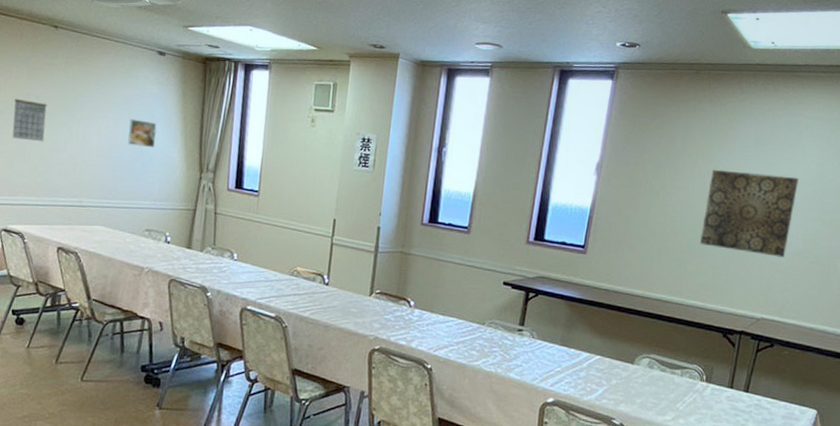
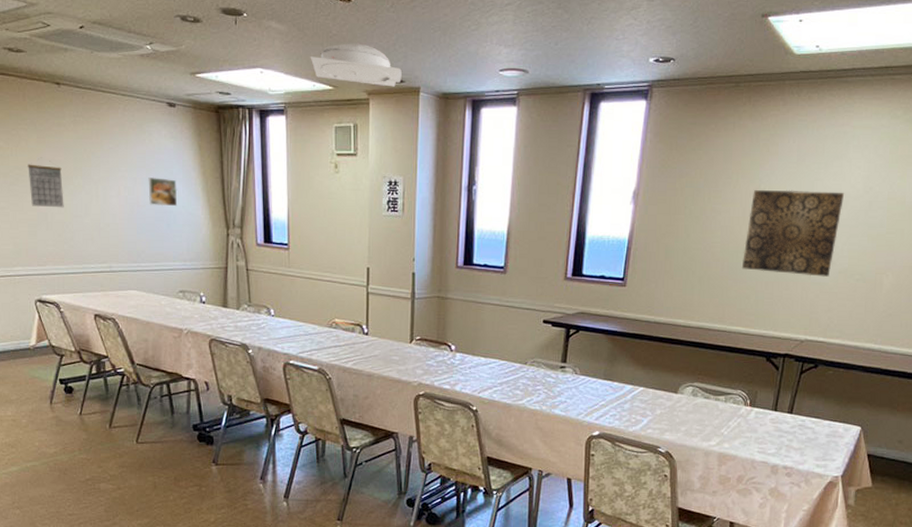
ceiling light: none [298,9,384,52] -> present [310,43,402,87]

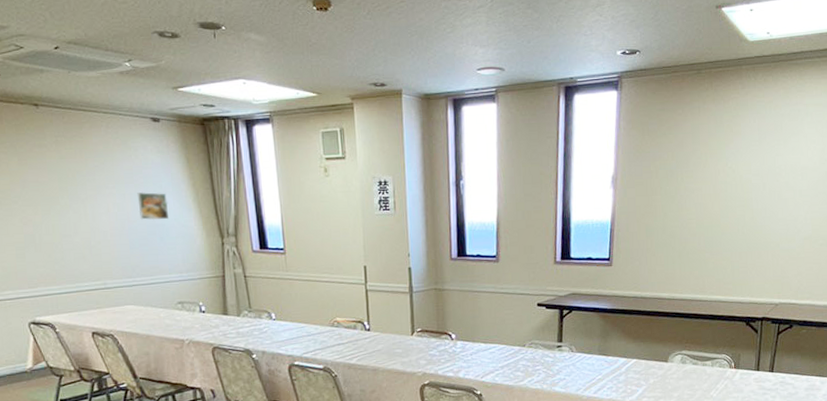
calendar: present [28,161,64,208] -> none [10,182,52,229]
ceiling light: present [310,43,402,87] -> none [292,50,383,91]
wall art: present [741,190,845,277] -> none [716,165,804,244]

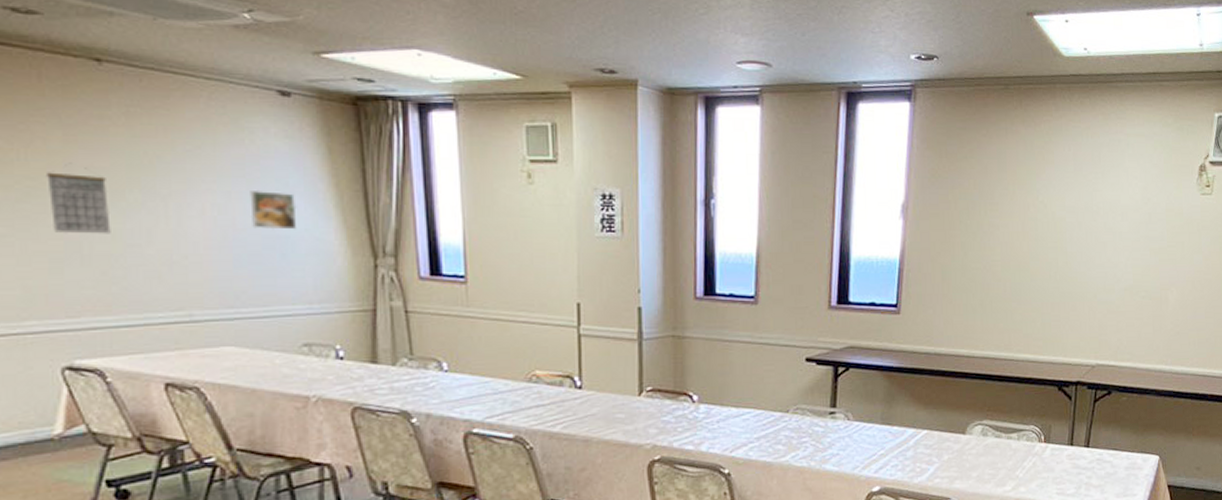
calendar: none [10,182,52,229] -> present [47,168,111,234]

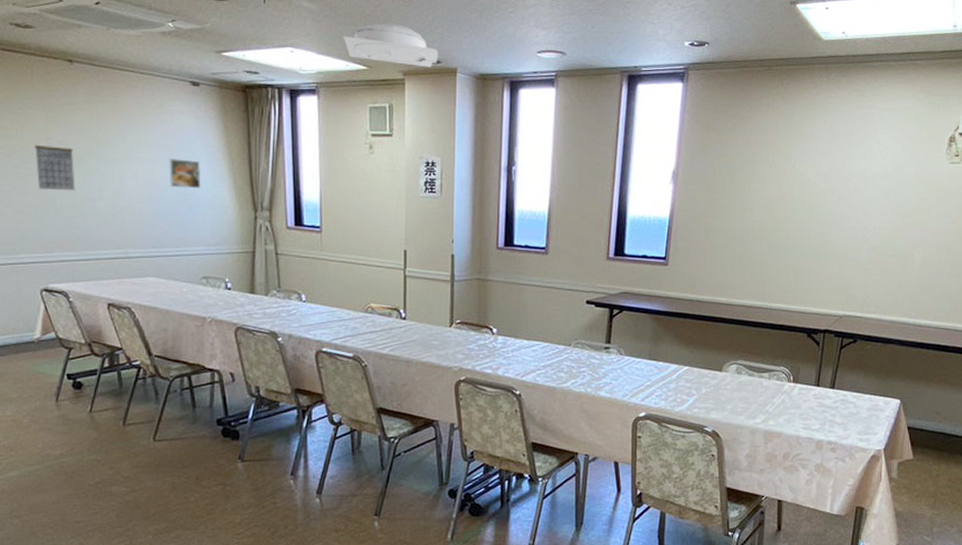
ceiling light: none [488,22,613,79] -> present [343,23,438,68]

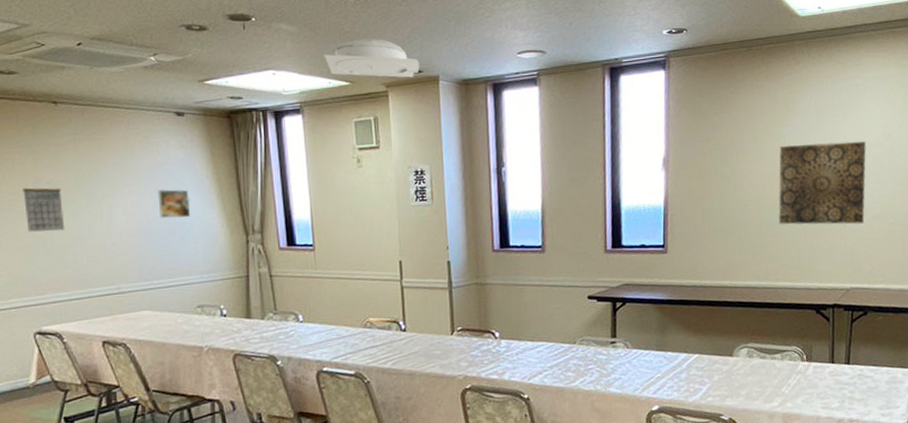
wall art: none [780,169,875,253] -> present [778,141,867,225]

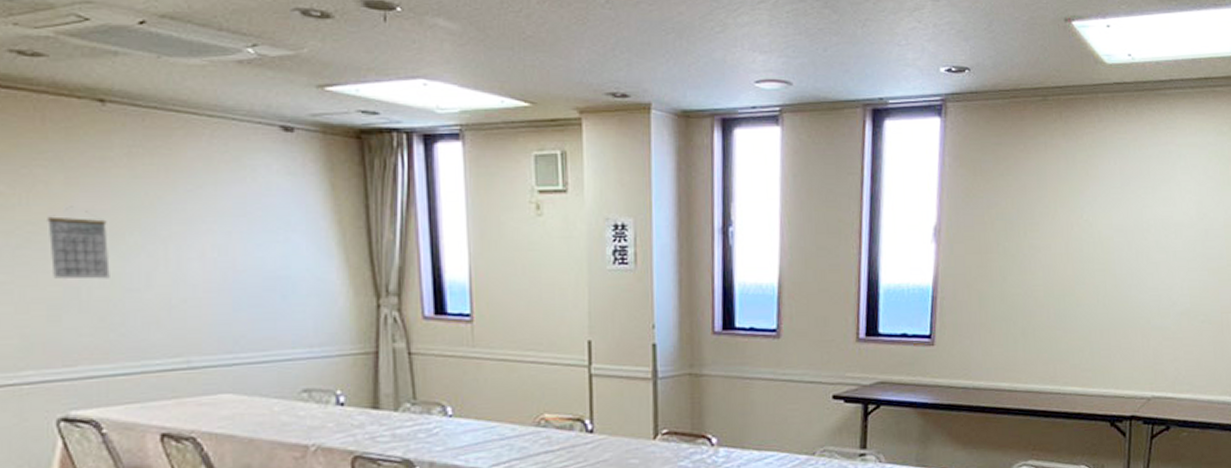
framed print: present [157,189,191,219] -> none [251,230,299,271]
ceiling light: present [324,38,420,78] -> none [495,47,625,103]
wall art: present [778,141,867,225] -> none [1070,219,1178,320]

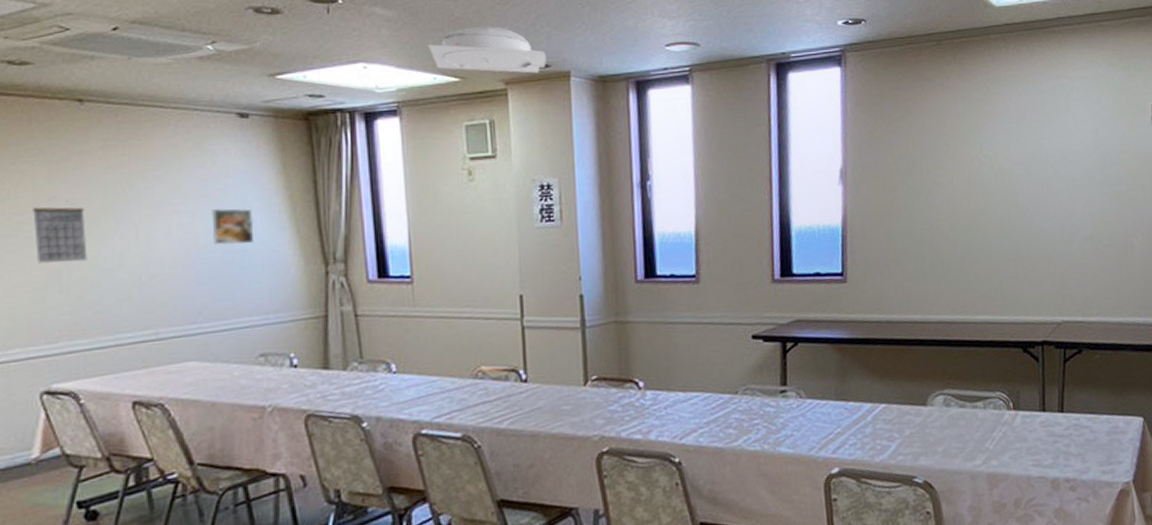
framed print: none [251,230,299,271] -> present [211,208,254,245]
ceiling light: none [495,47,625,103] -> present [428,26,546,73]

